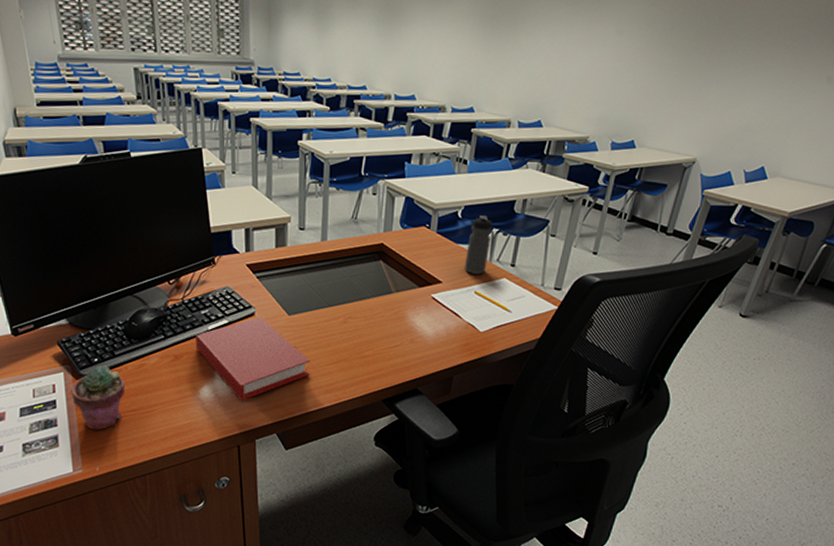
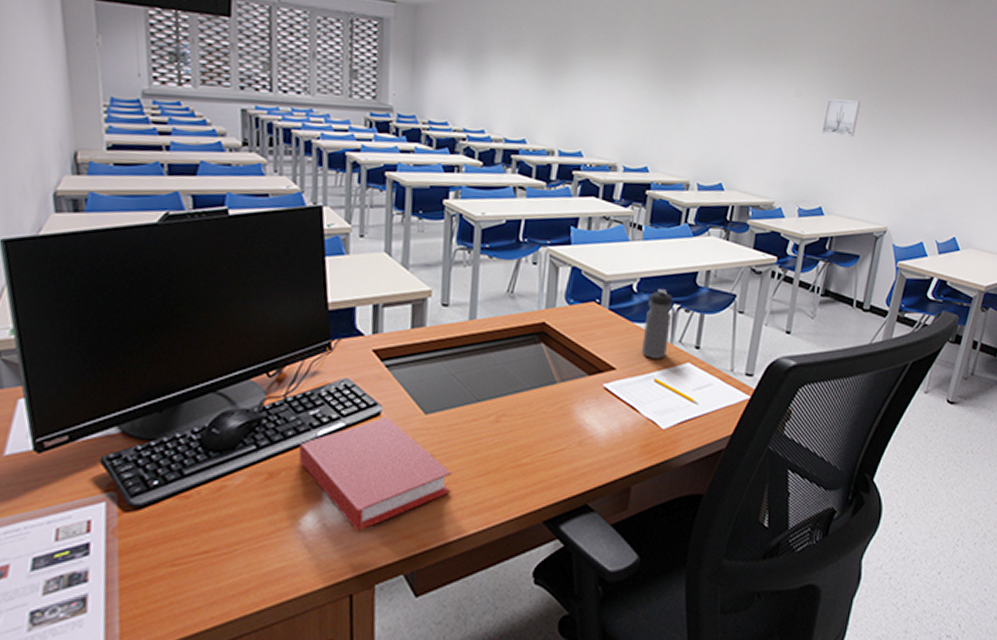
potted succulent: present [71,365,126,430] -> none [114,490,195,584]
wall art: none [639,36,680,72] -> present [822,98,860,137]

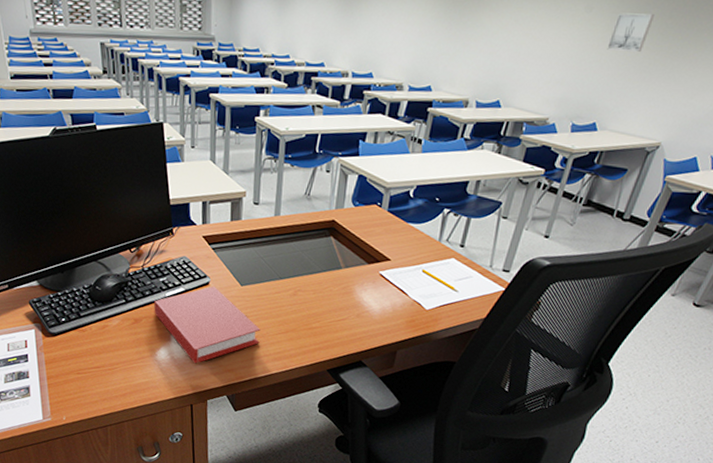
water bottle: present [641,289,673,359] -> none [413,195,444,254]

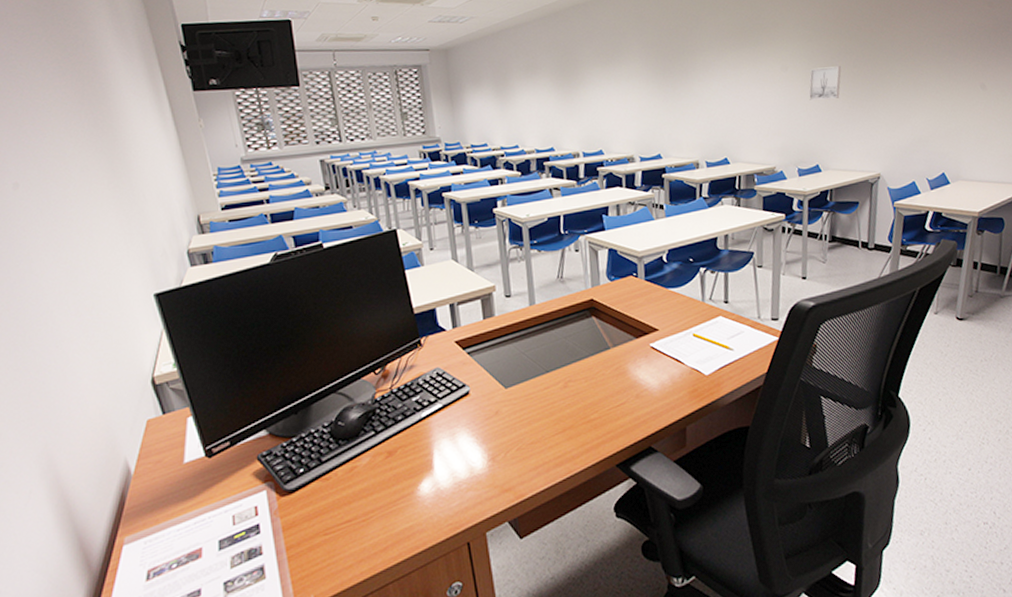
book: present [154,286,261,364] -> none [409,395,536,491]

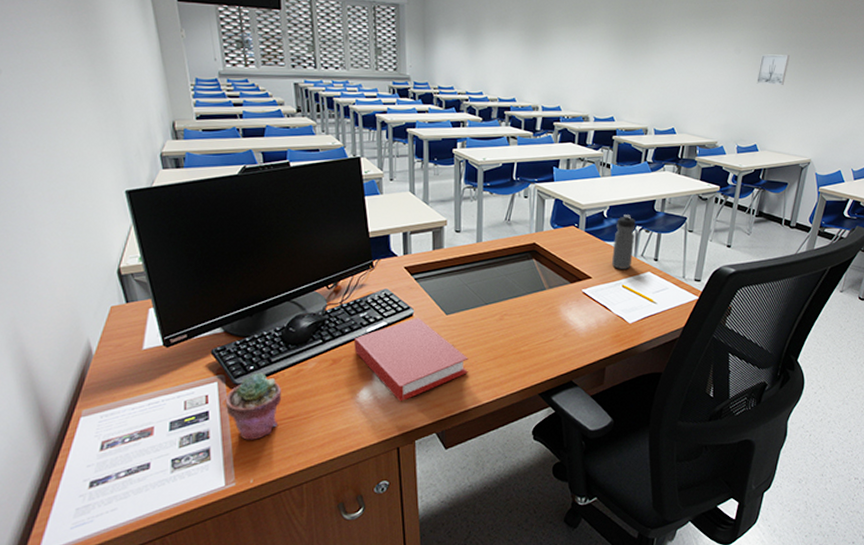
potted succulent: none [276,475,337,552] -> present [225,373,282,440]
book: none [409,395,536,491] -> present [354,318,469,402]
water bottle: none [677,256,701,317] -> present [611,215,636,269]

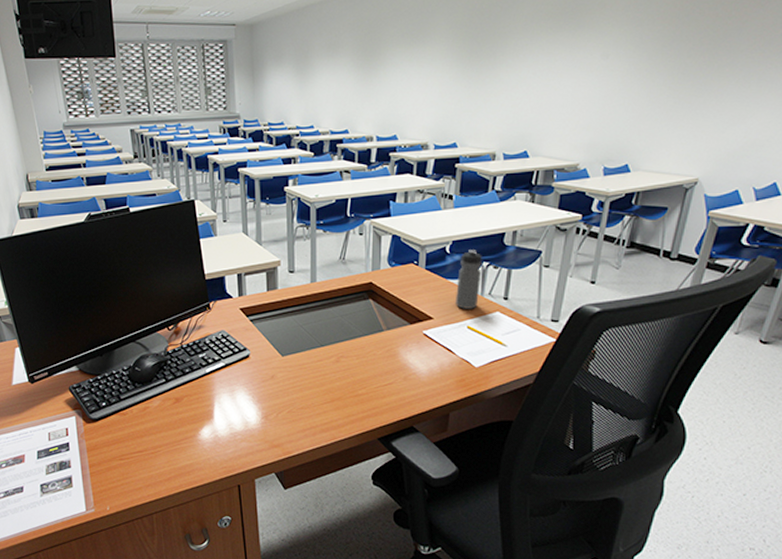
potted succulent: present [225,373,282,440] -> none [82,409,132,471]
book: present [354,318,469,402] -> none [195,359,305,441]
wall art: present [757,54,789,85] -> none [629,55,672,93]

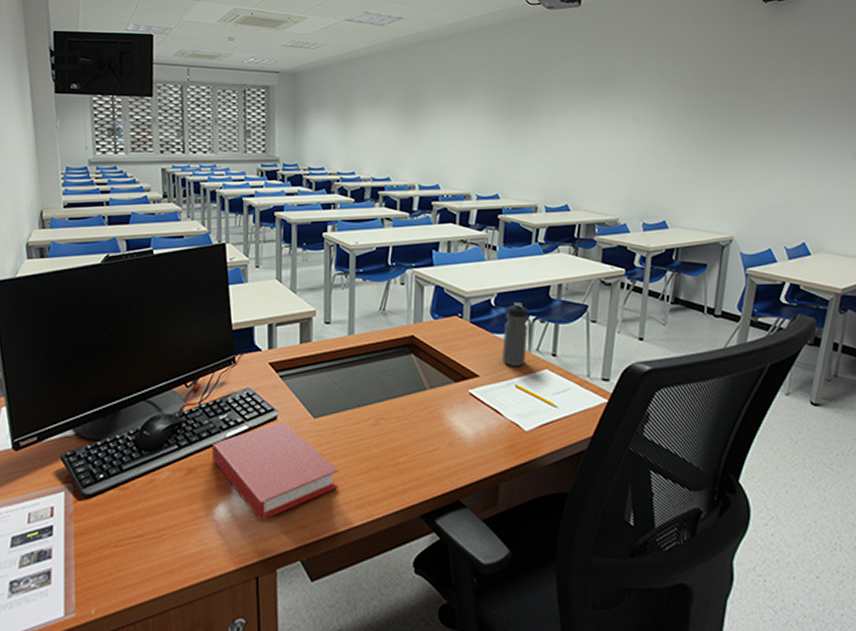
book: none [195,359,305,441] -> present [212,421,339,521]

